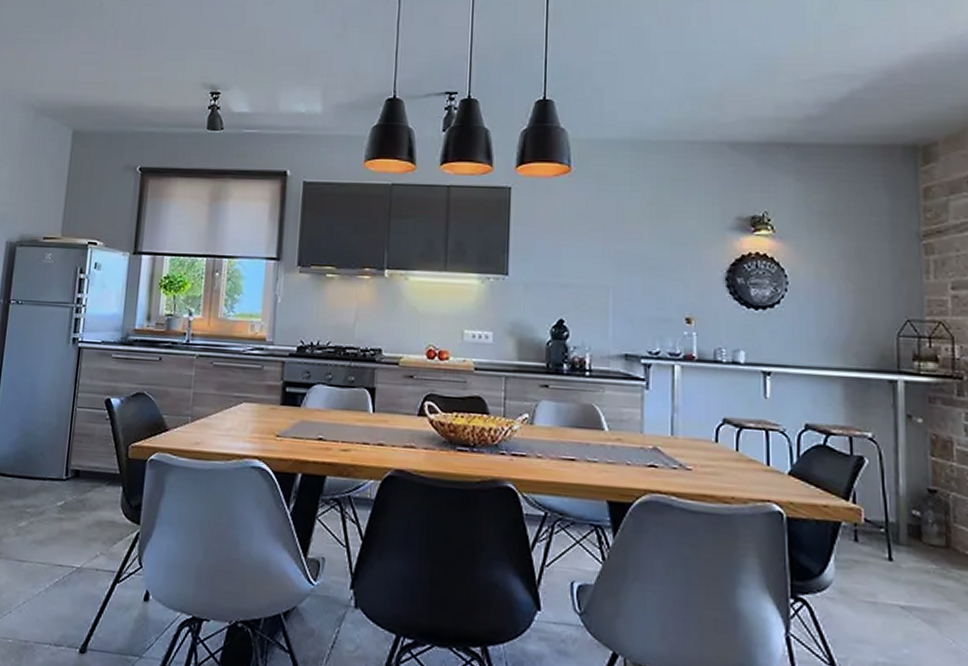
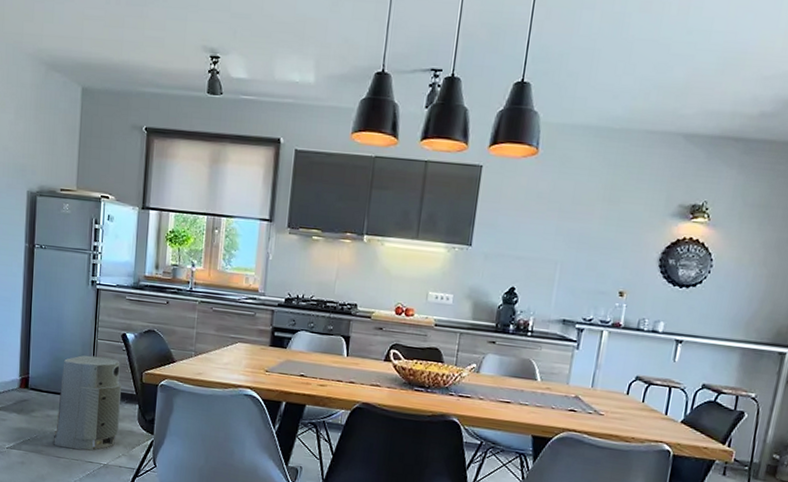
air purifier: none [16,427,103,550] -> present [53,355,121,451]

